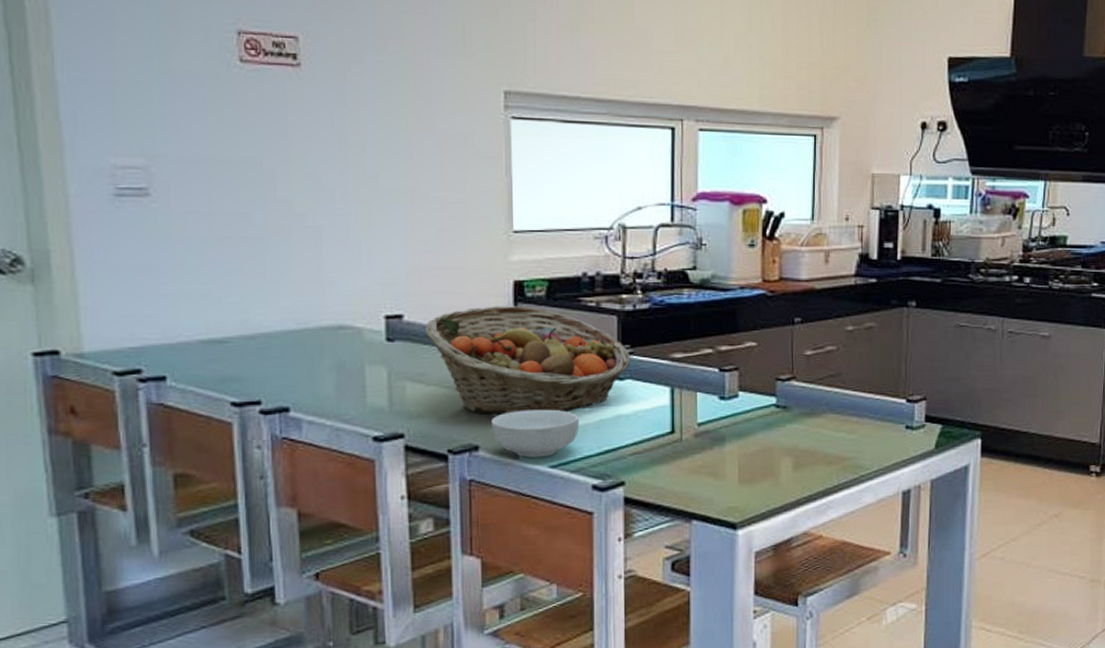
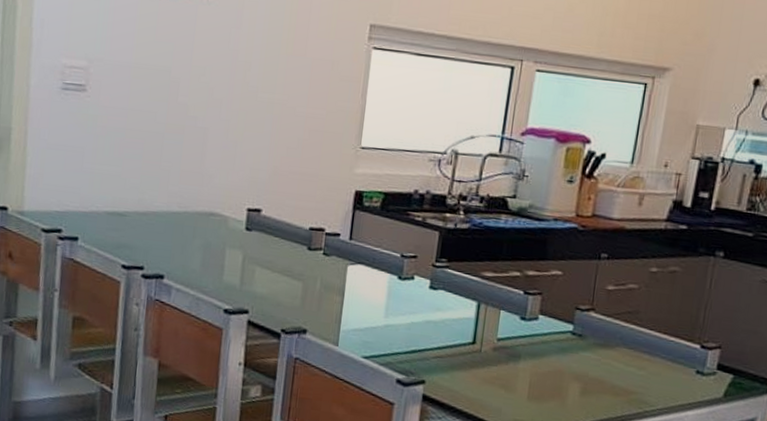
fruit basket: present [424,306,631,416] -> none [277,210,446,312]
cereal bowl: present [490,409,579,458] -> none [319,304,393,348]

